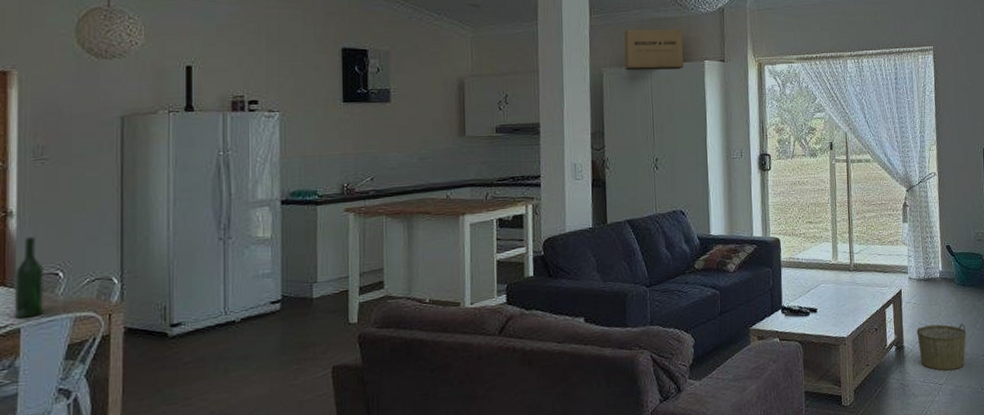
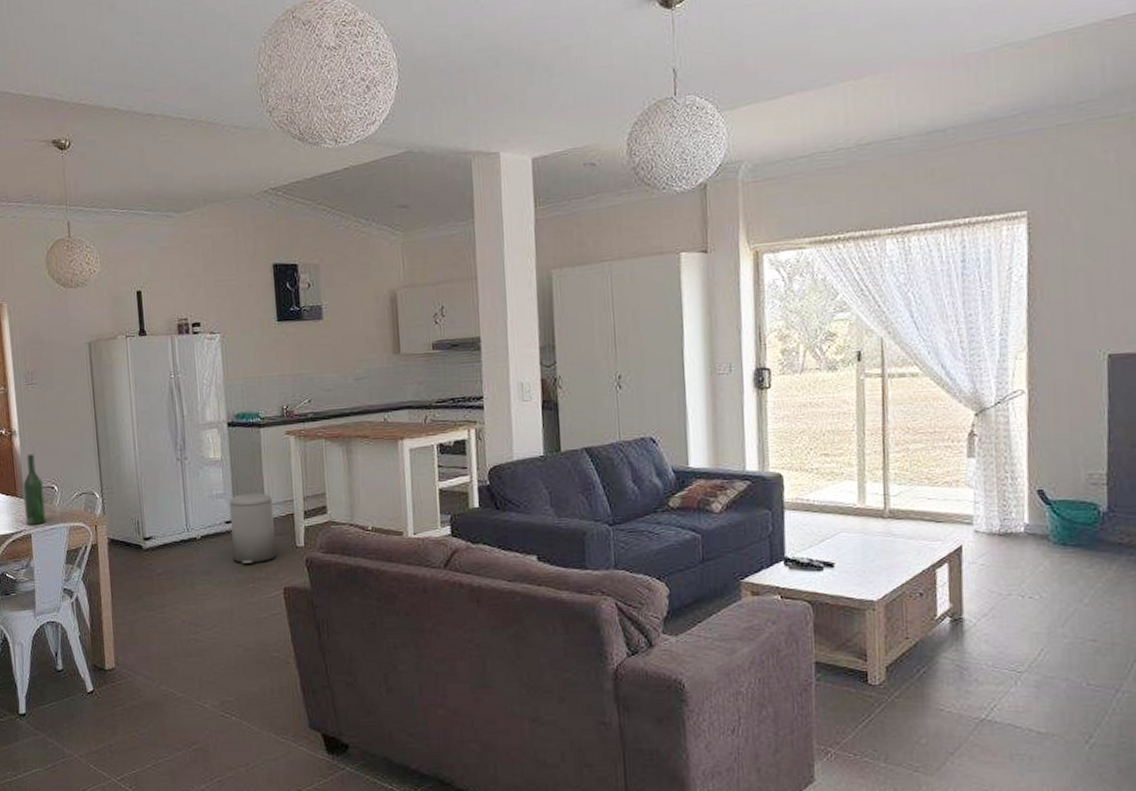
pedal bin: none [276,270,327,346] -> present [228,493,276,565]
box: present [624,29,684,71] -> none [576,215,654,271]
basket: present [916,323,967,371] -> none [984,594,1066,655]

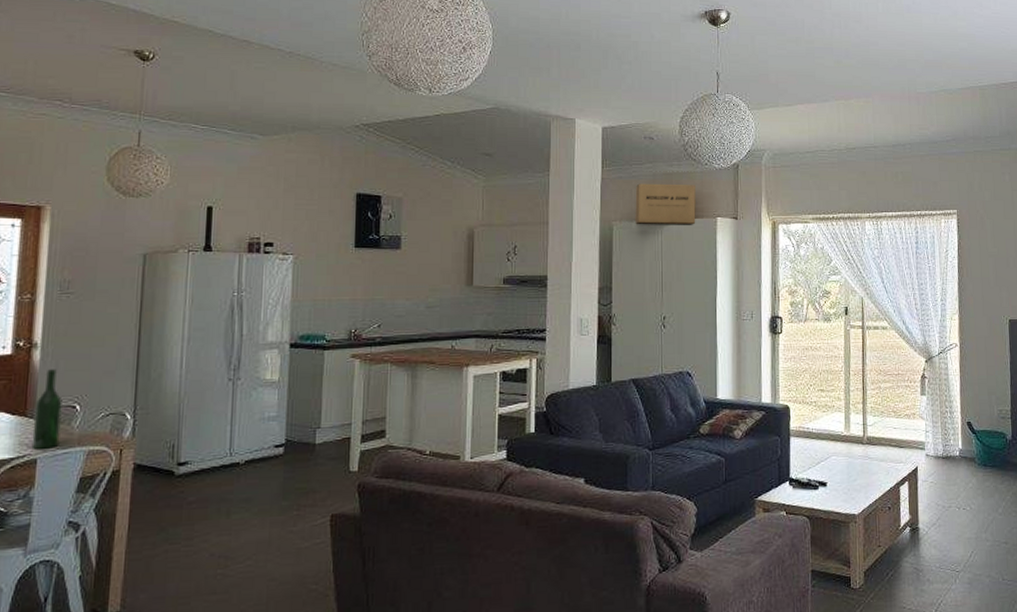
pedal bin: present [228,493,276,565] -> none [278,416,330,491]
box: none [576,215,654,271] -> present [635,183,696,225]

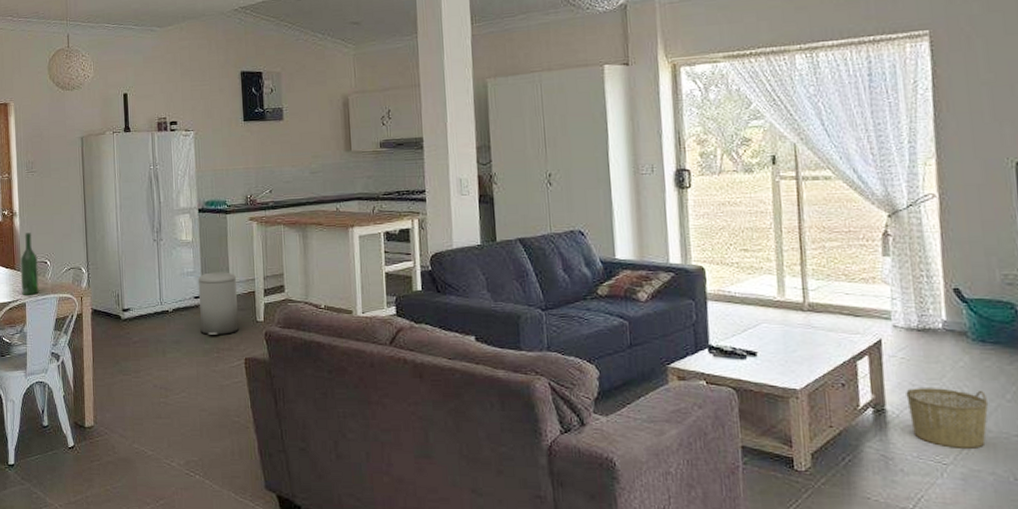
pedal bin: none [278,416,330,491] -> present [197,272,239,336]
box: present [635,183,696,225] -> none [509,32,580,80]
basket: none [933,506,988,557] -> present [906,388,989,449]

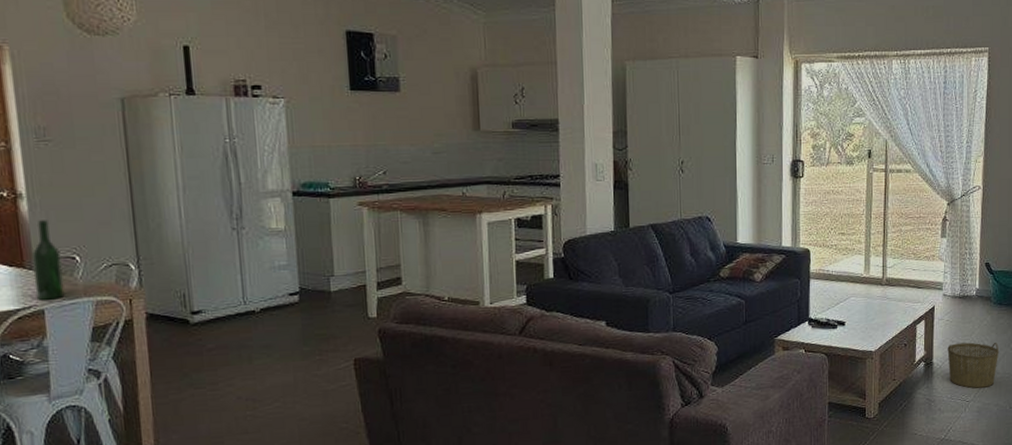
pedal bin: present [197,272,239,336] -> none [293,264,346,337]

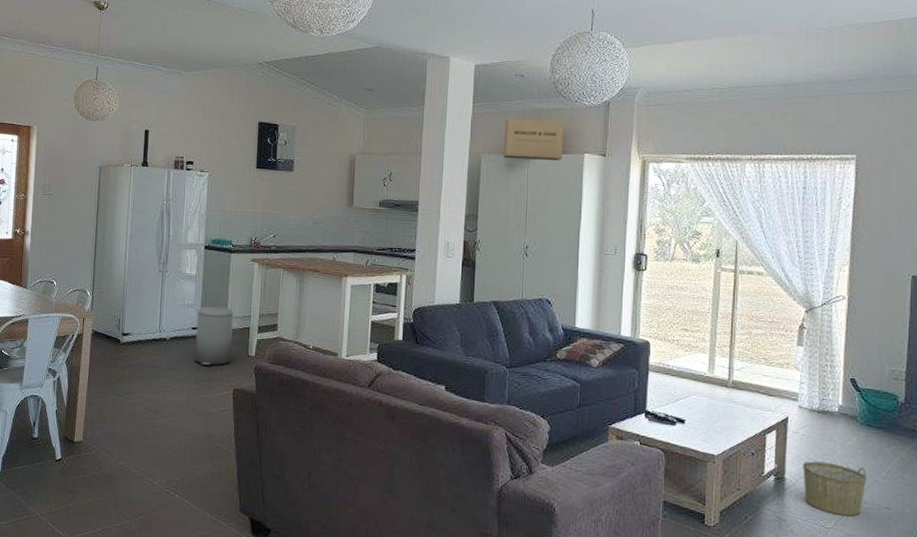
wine bottle: present [31,220,65,300] -> none [25,252,46,312]
pedal bin: none [293,264,346,337] -> present [194,306,234,367]
box: none [649,19,714,65] -> present [503,119,564,160]

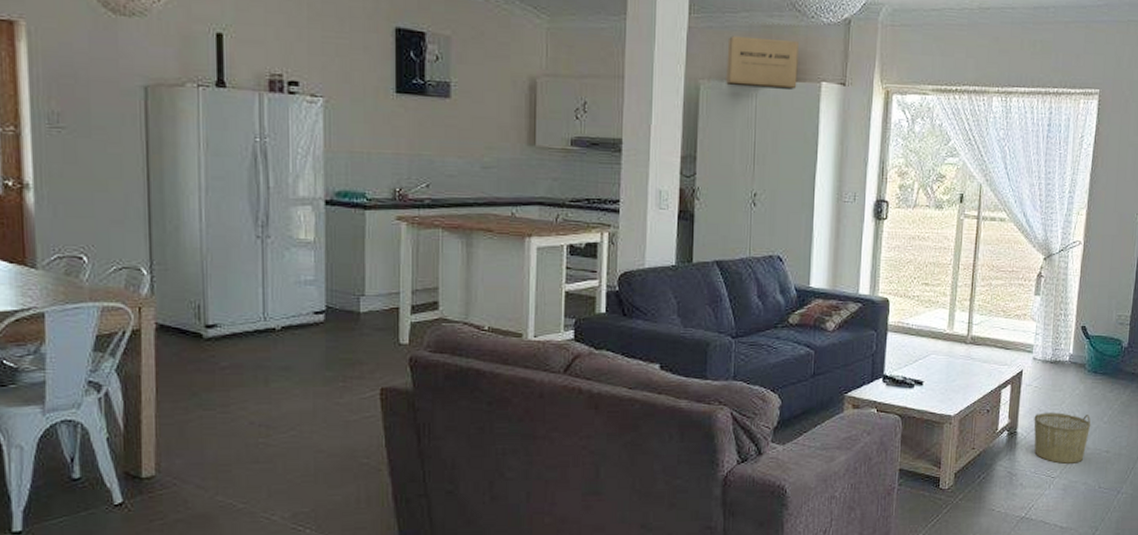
pedal bin: present [194,306,234,367] -> none [320,282,375,361]

